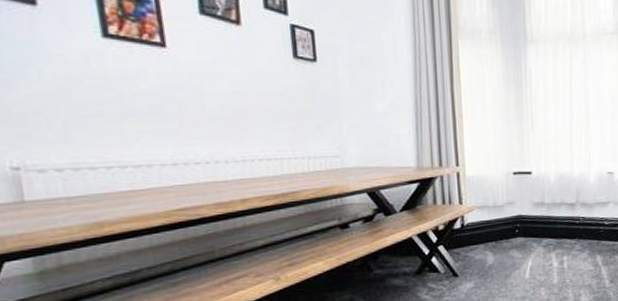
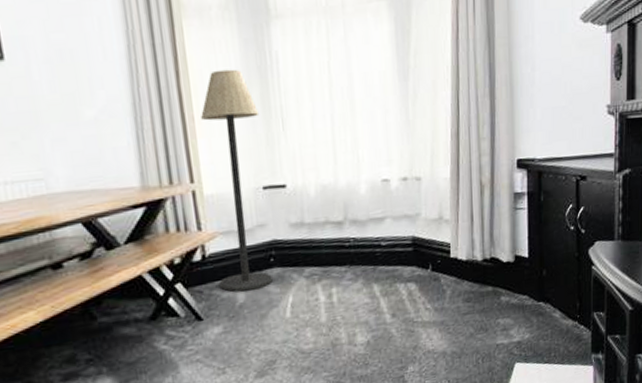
floor lamp: none [468,79,516,255] -> present [201,69,273,292]

